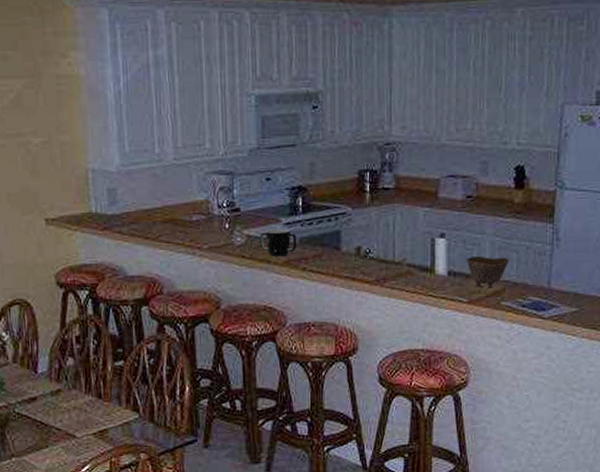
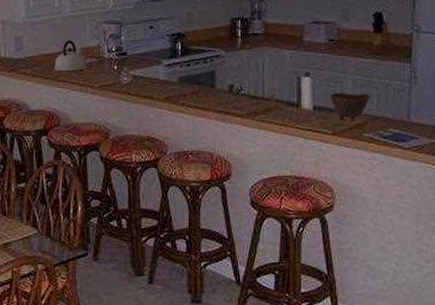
kettle: none [154,193,195,231] -> present [53,40,88,72]
mug: present [259,229,297,257] -> none [144,70,177,94]

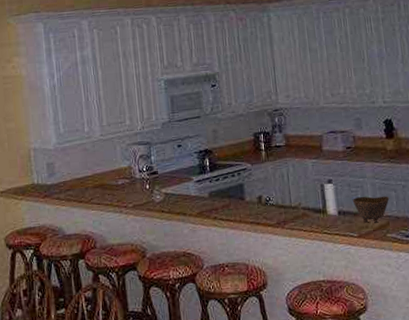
kettle: present [53,40,88,72] -> none [87,163,120,194]

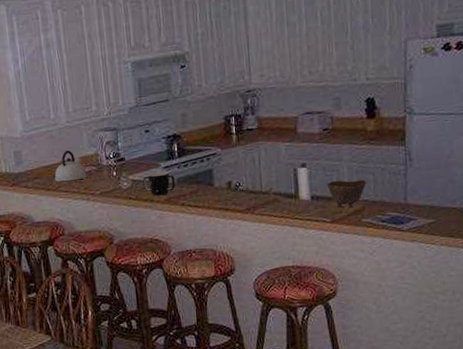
kettle: none [87,163,120,194] -> present [54,150,87,182]
mug: none [175,185,208,210] -> present [143,172,176,196]

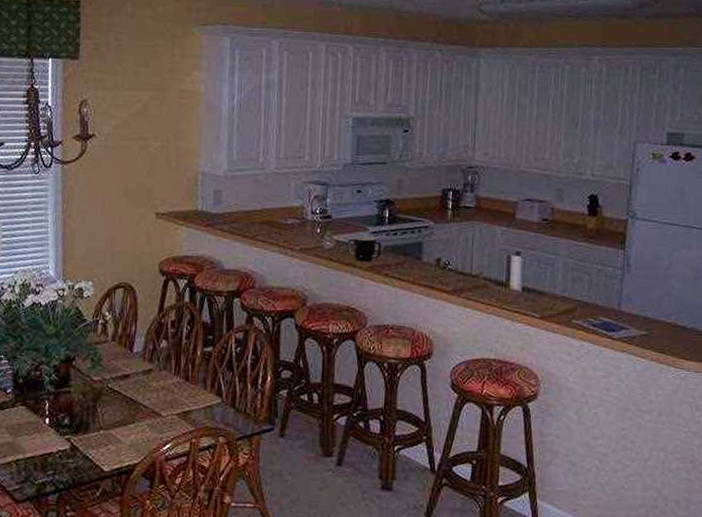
kettle: present [54,150,87,182] -> none [252,198,289,232]
bowl: present [326,179,367,208] -> none [539,274,582,306]

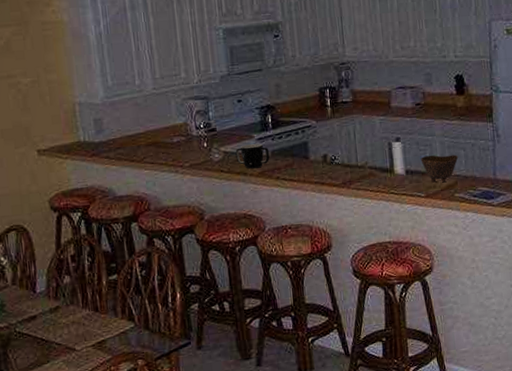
bowl: none [539,274,582,306] -> present [420,155,459,183]

